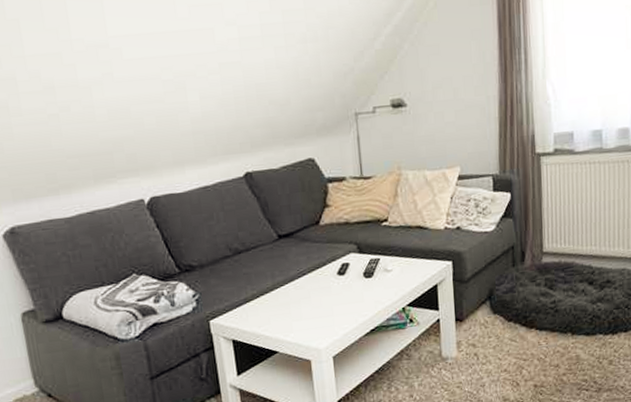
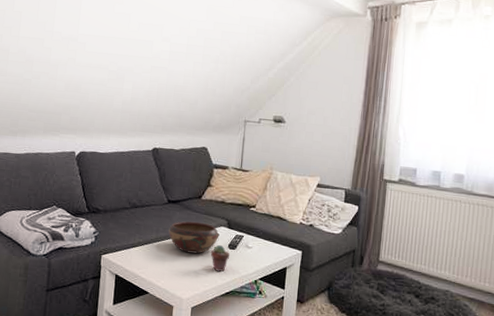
decorative bowl: none [286,253,349,294] -> present [168,221,219,254]
potted succulent: none [343,275,367,308] -> present [210,244,230,272]

